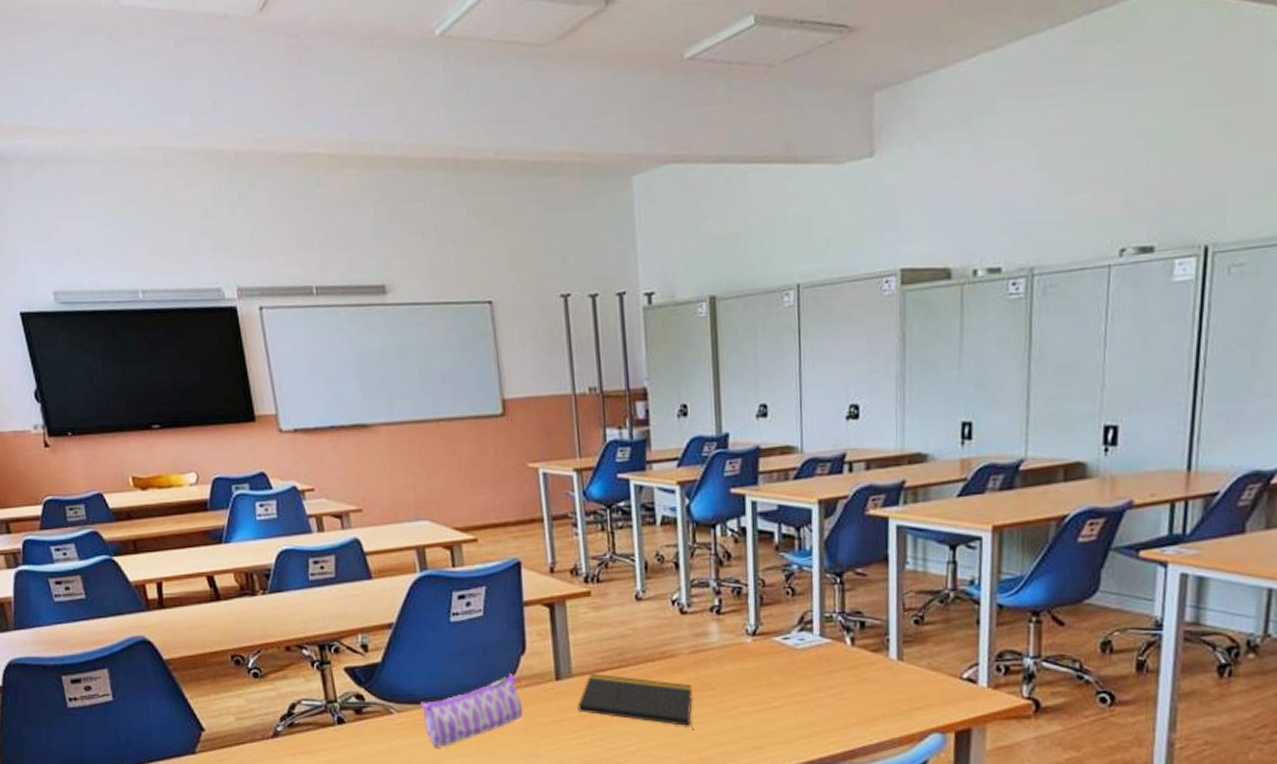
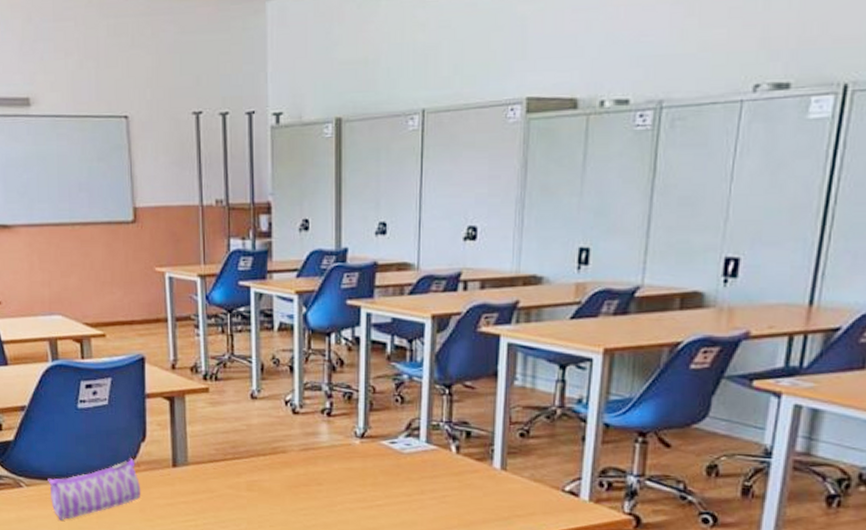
notepad: present [577,673,693,729] -> none [192,462,300,520]

